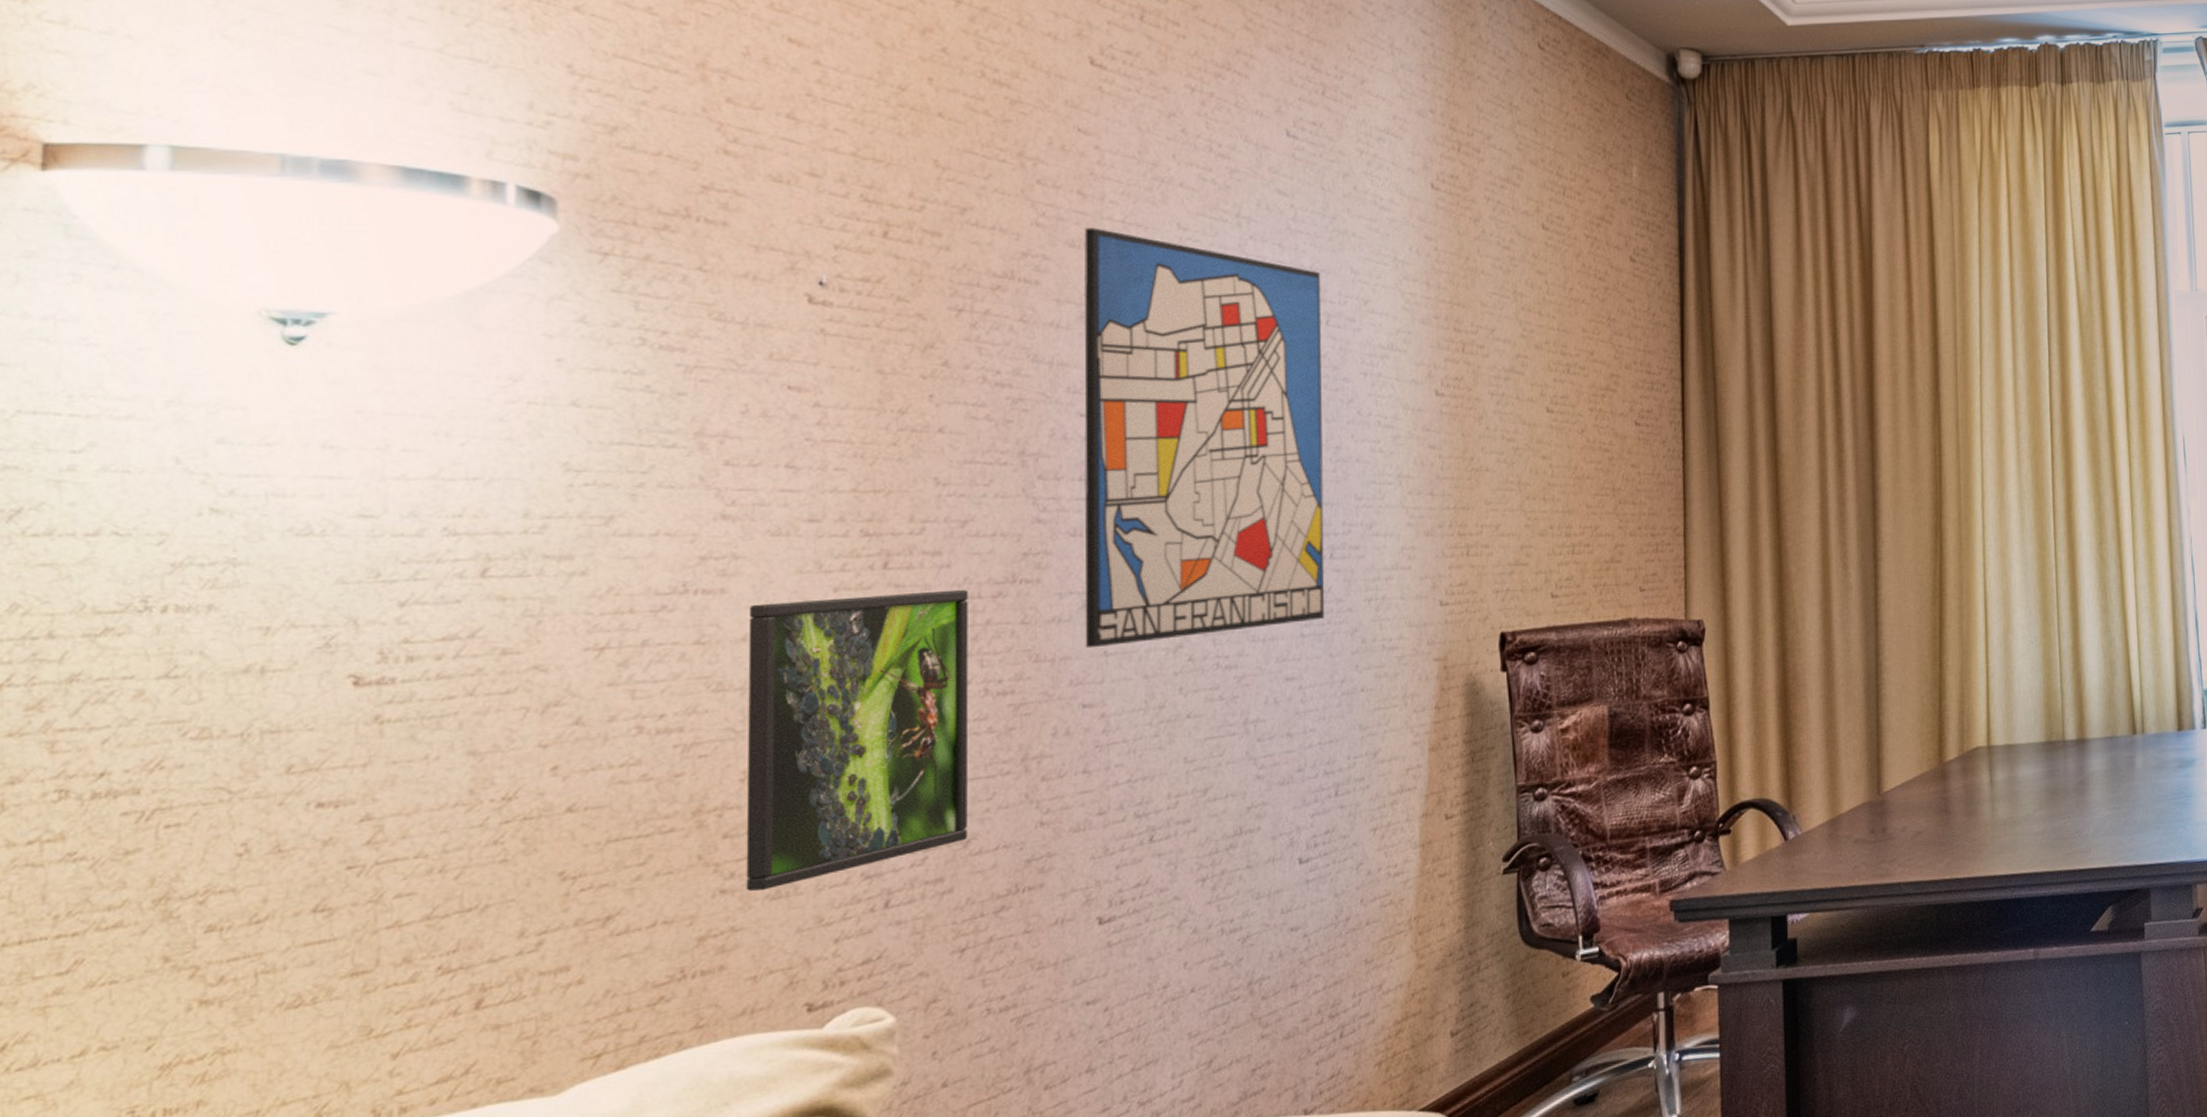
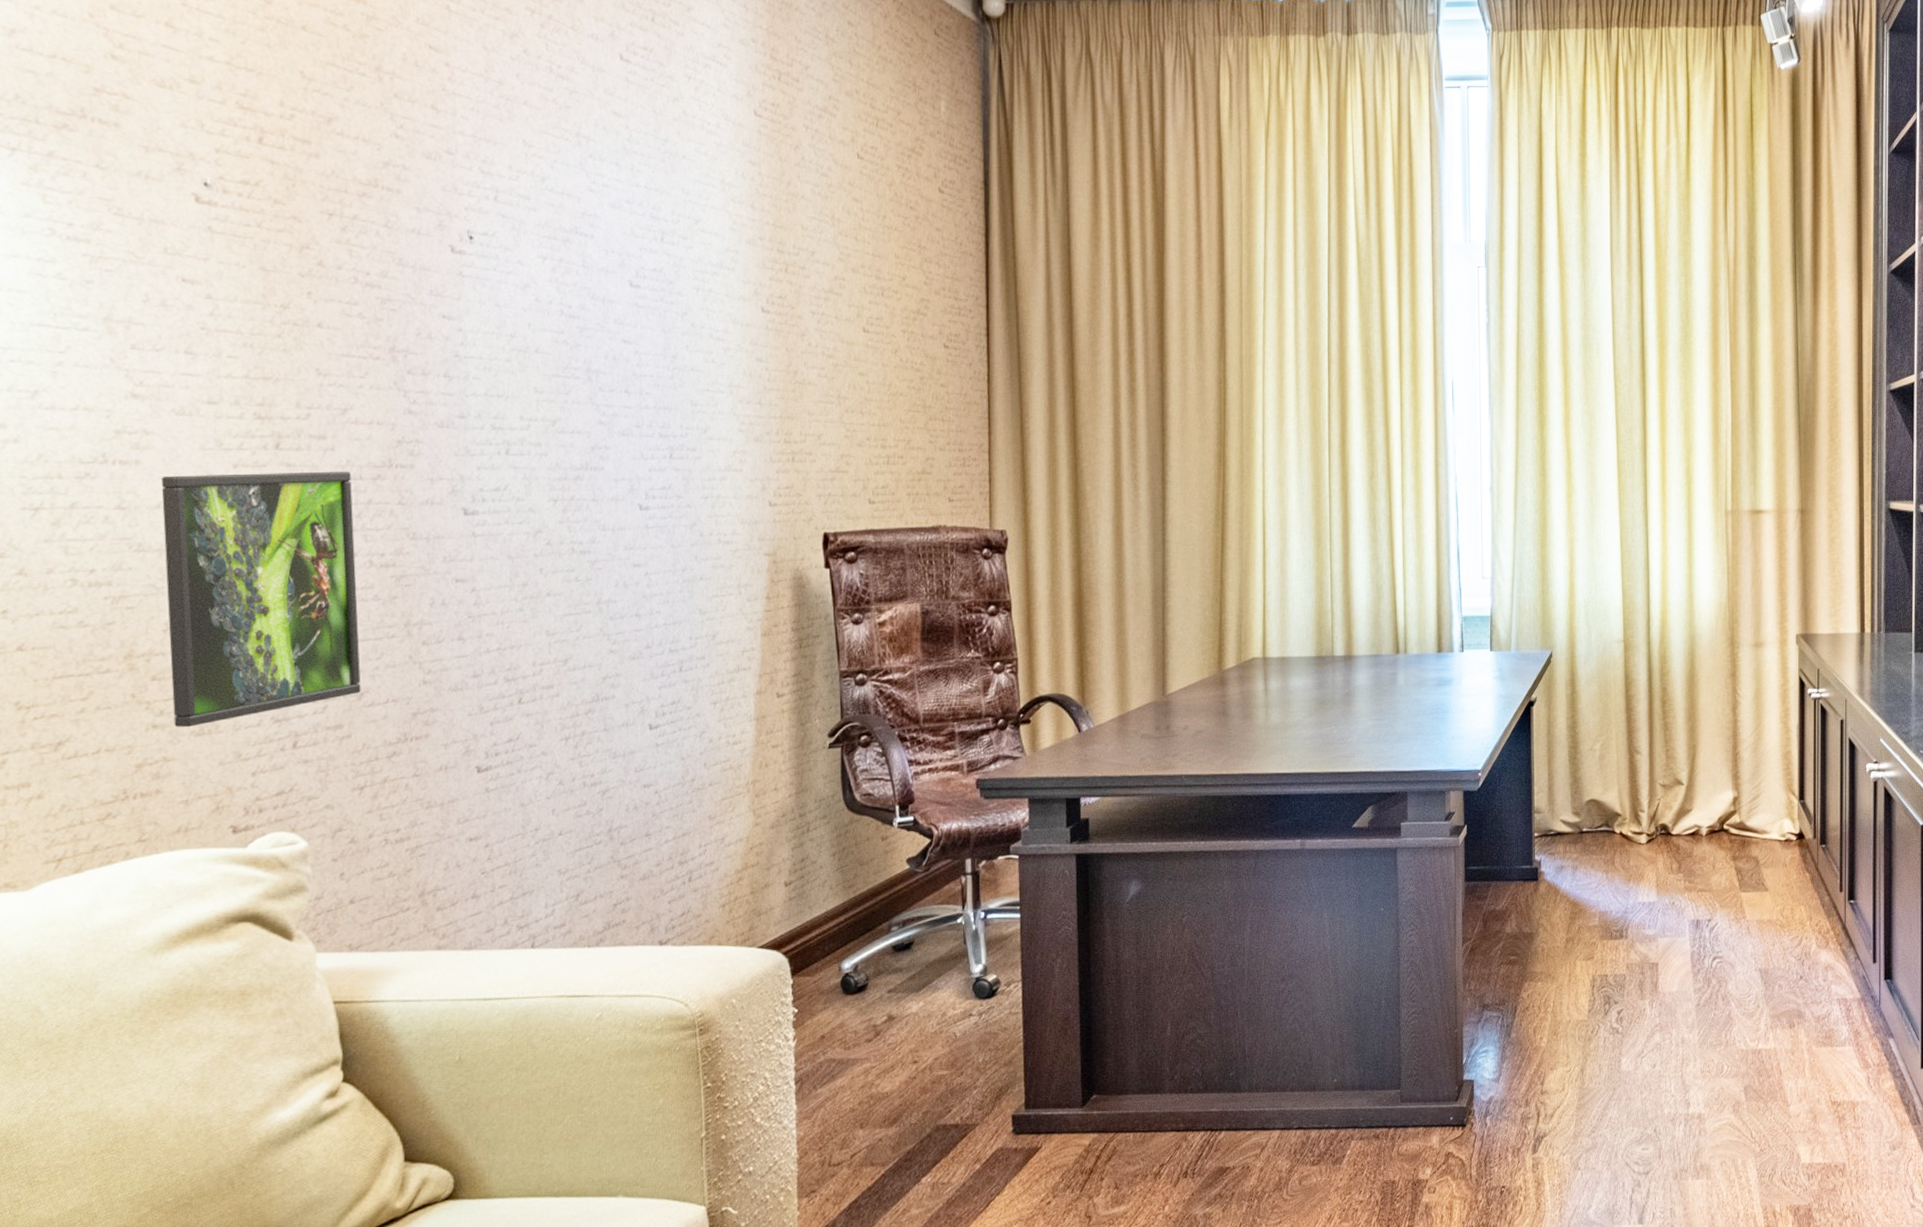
wall art: present [1083,228,1325,649] -> none [439,141,666,529]

